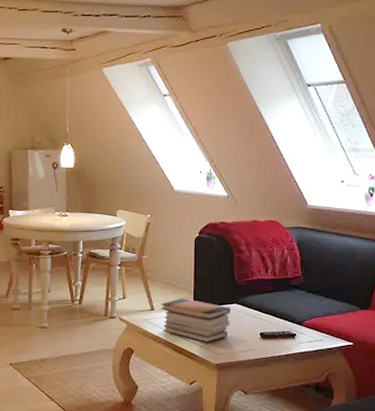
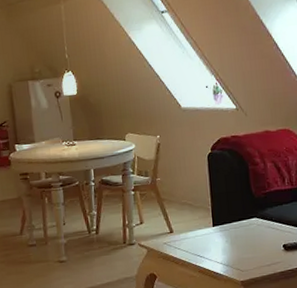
book stack: present [161,298,231,343] -> none [179,217,252,261]

